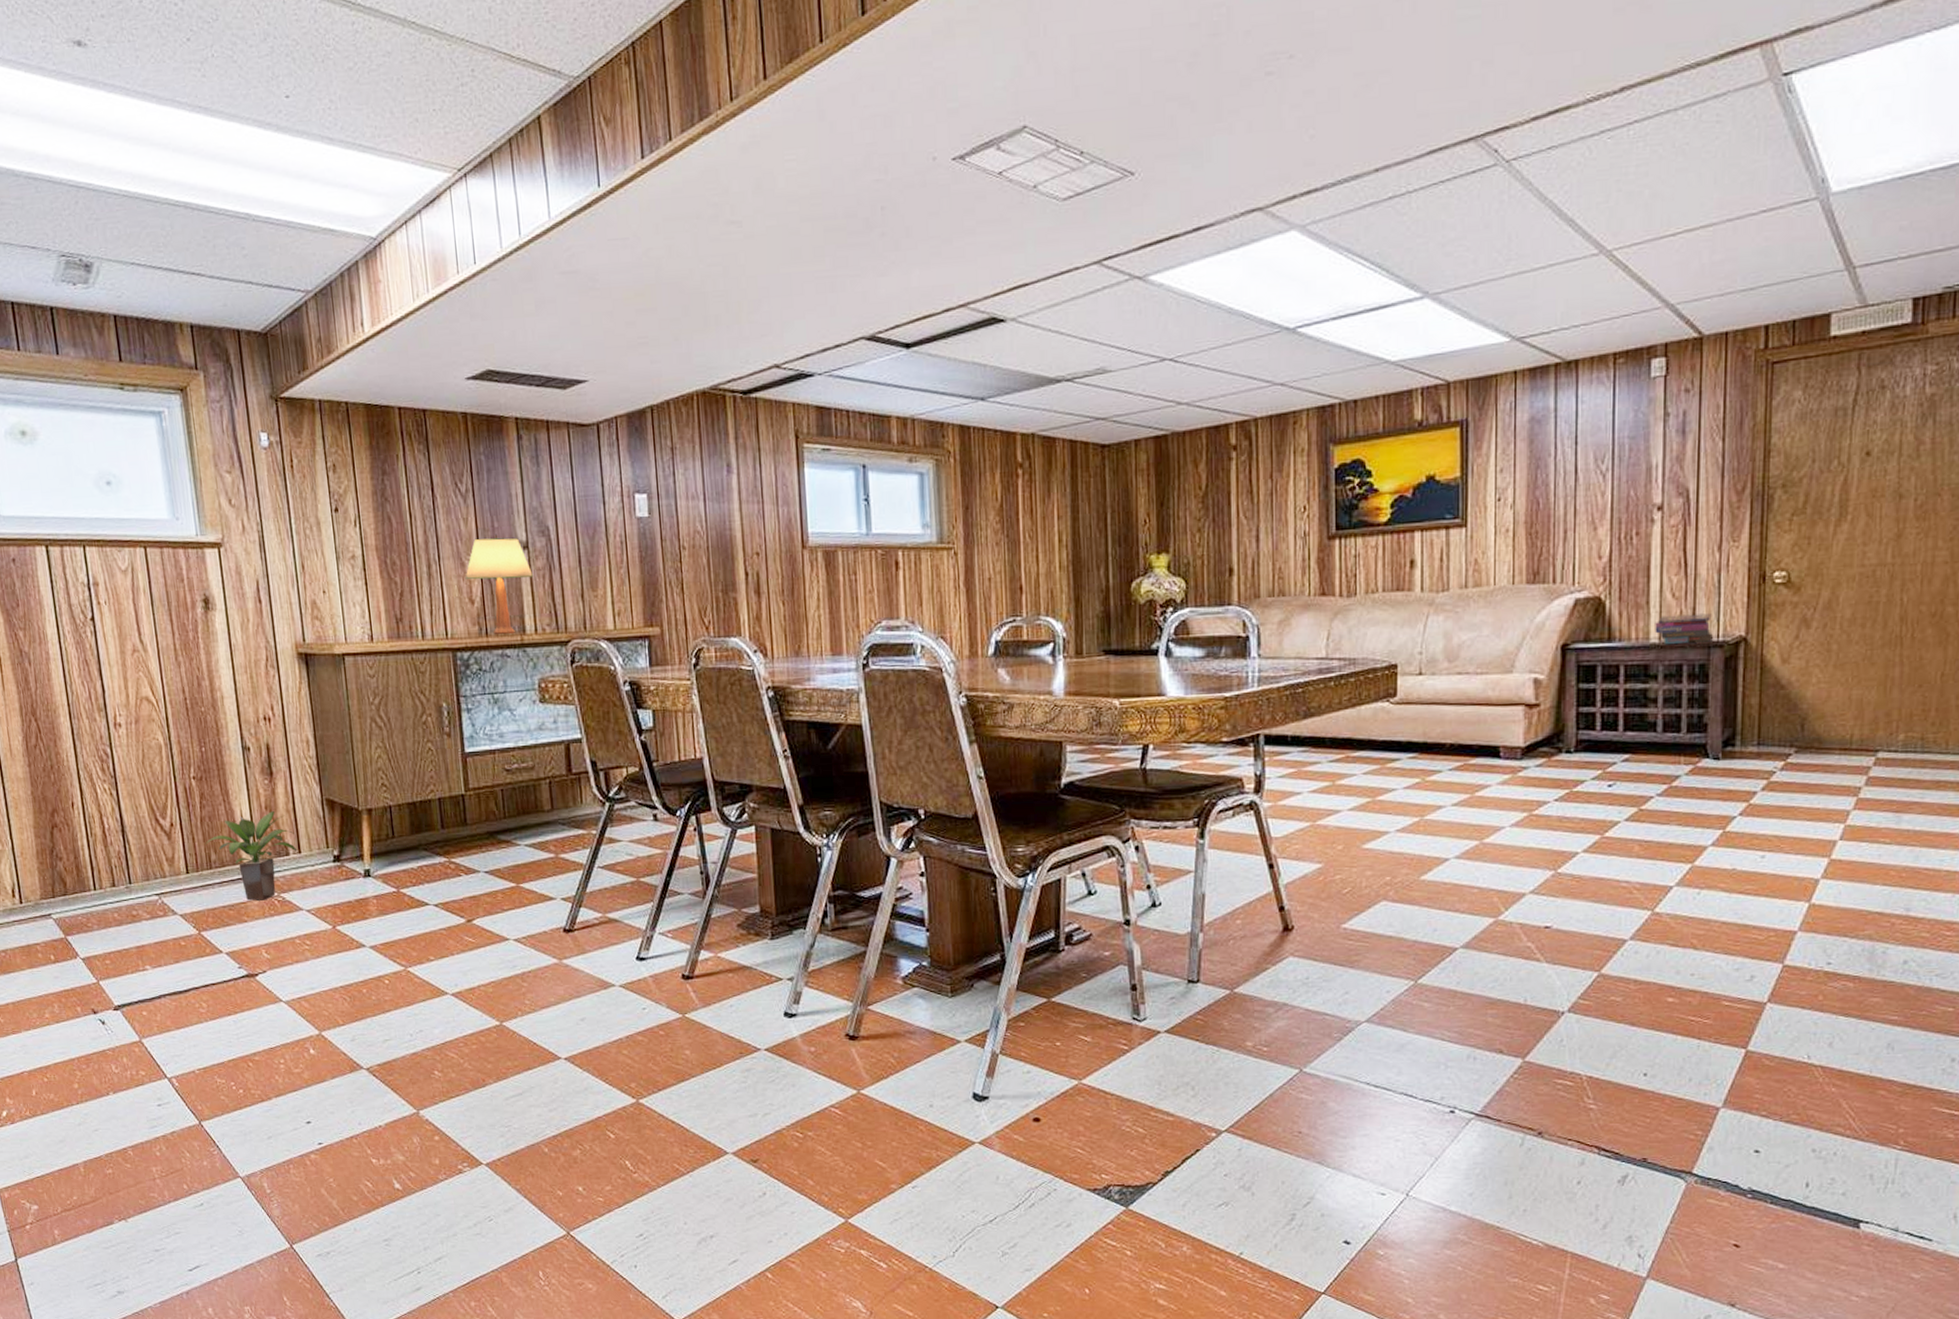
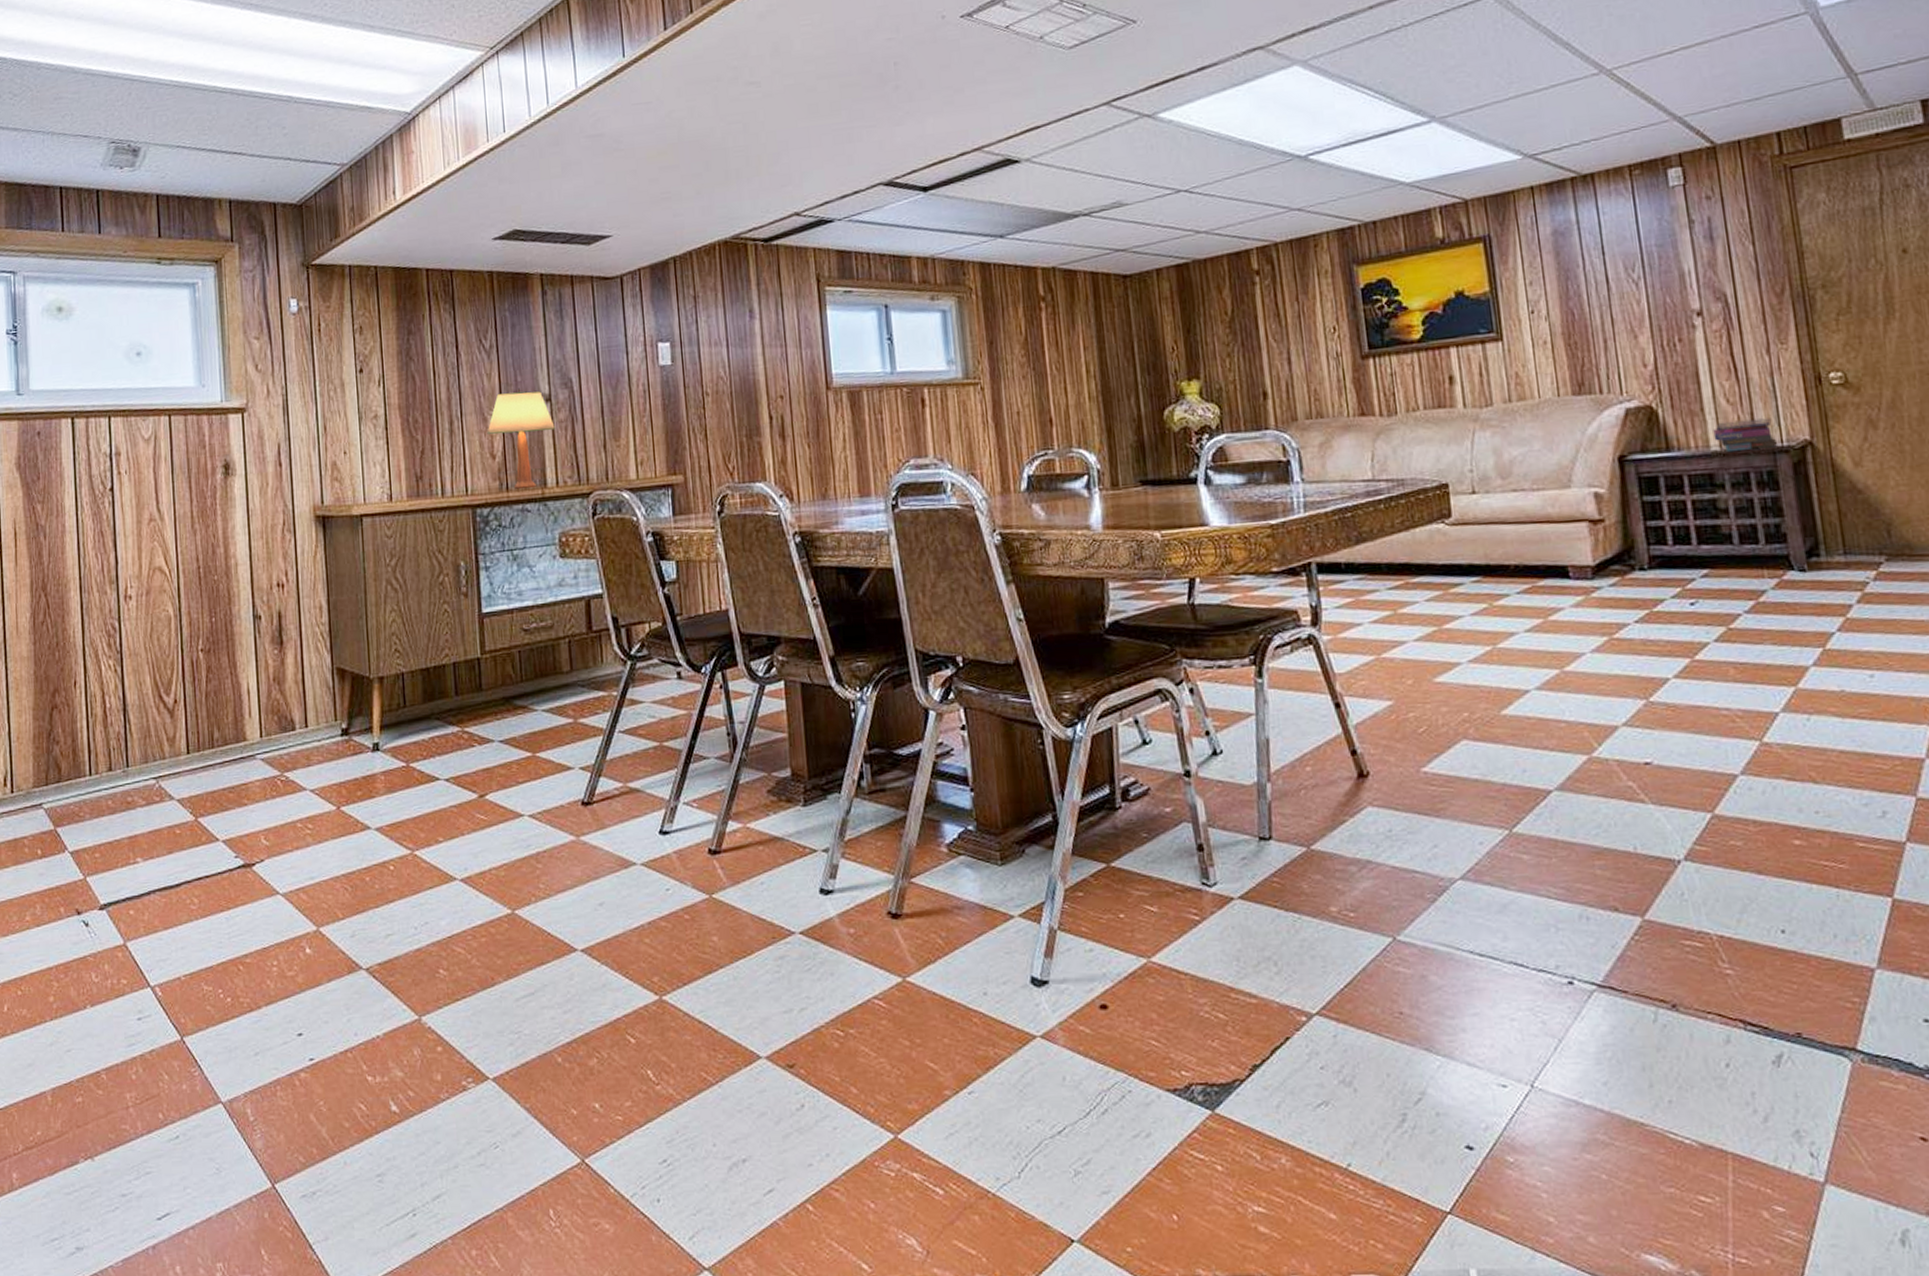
potted plant: present [205,811,296,901] -> none [209,683,303,782]

